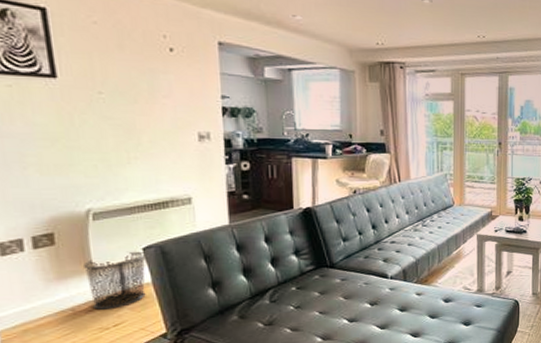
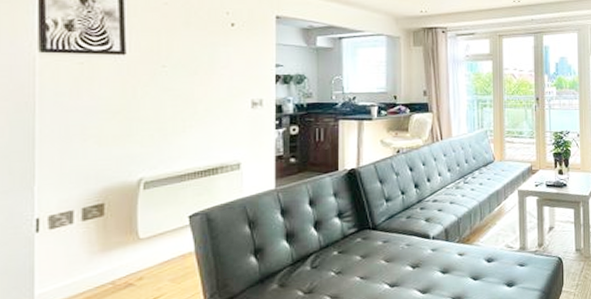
waste bin: present [84,251,146,310] -> none [129,219,191,283]

